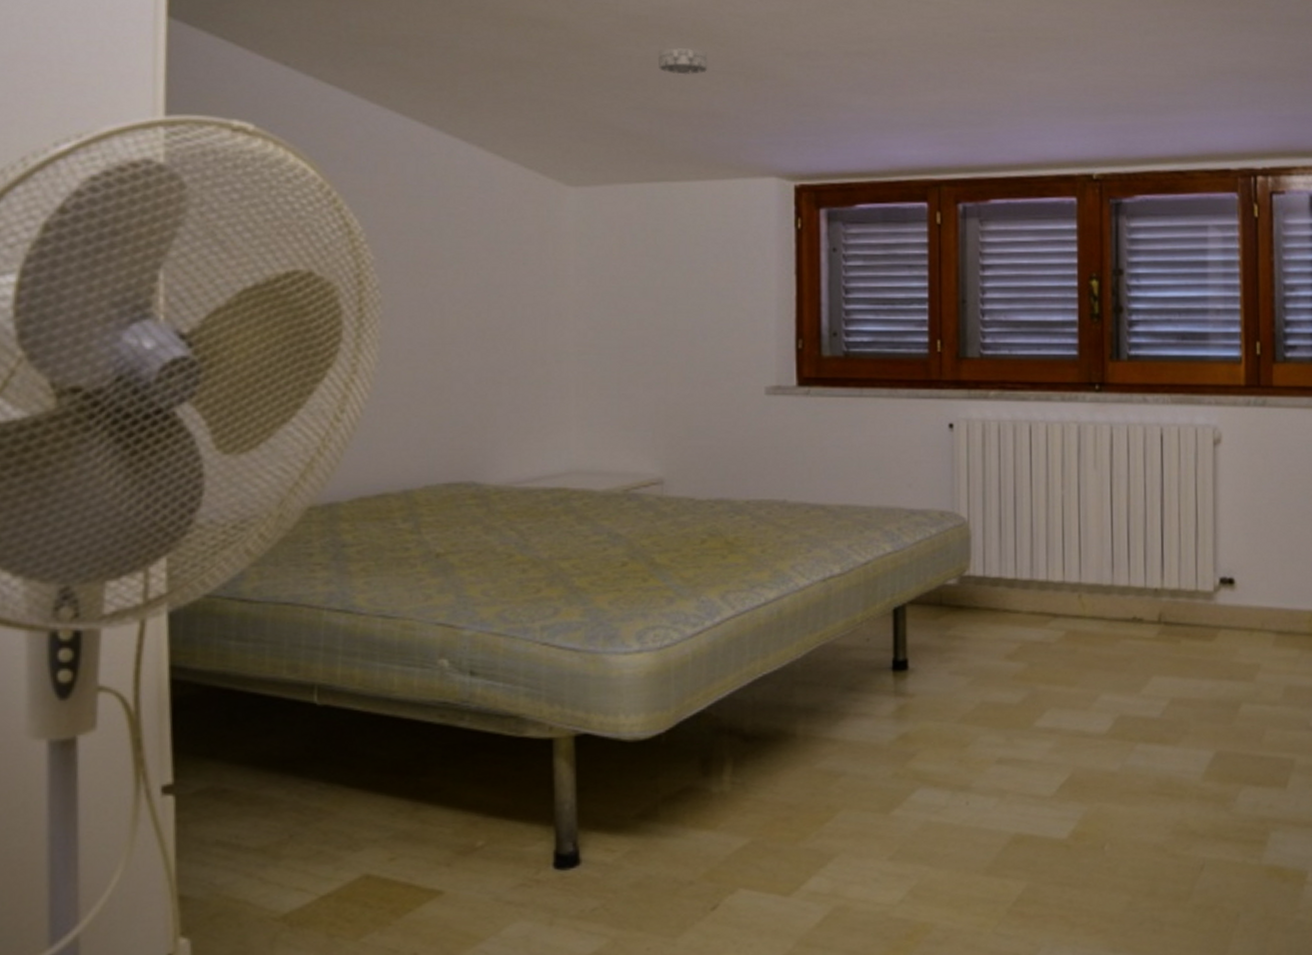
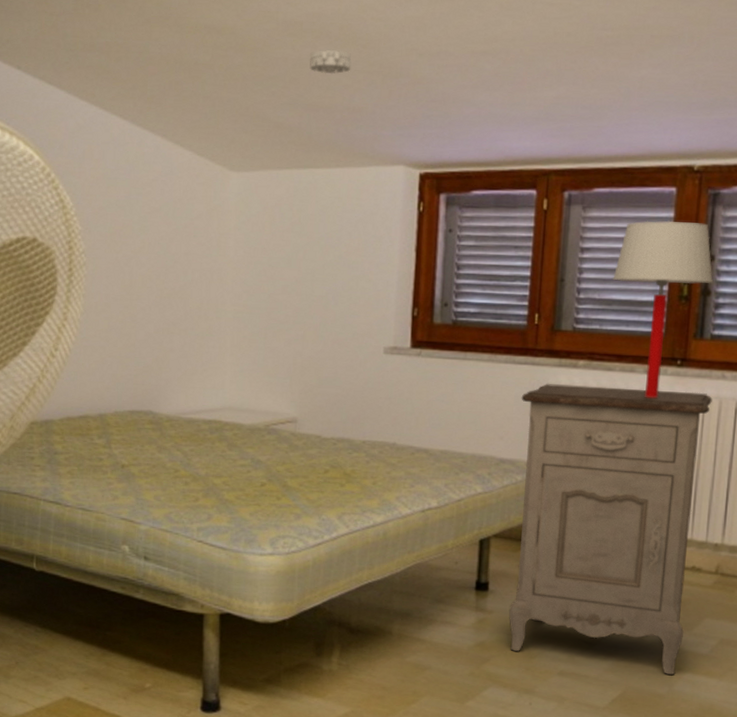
nightstand: none [928,419,1136,747] -> present [508,384,712,675]
table lamp: none [1018,233,1124,429] -> present [612,220,713,399]

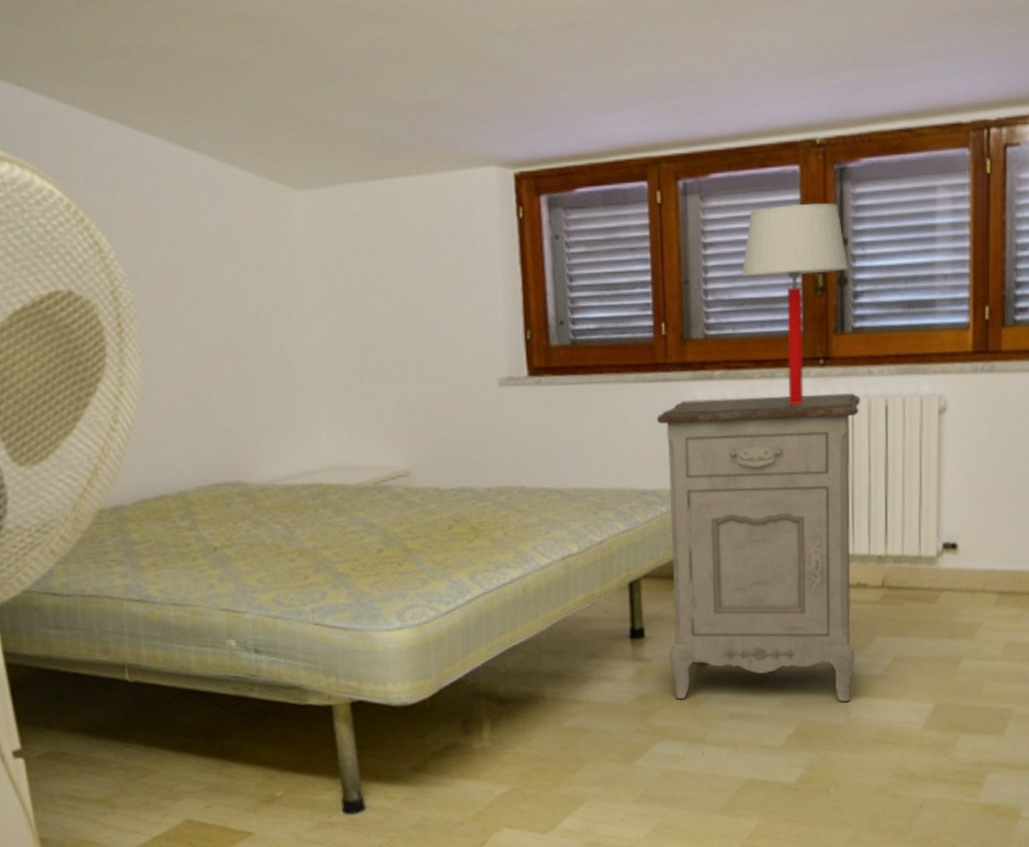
smoke detector: present [309,49,352,75] -> none [371,33,421,64]

